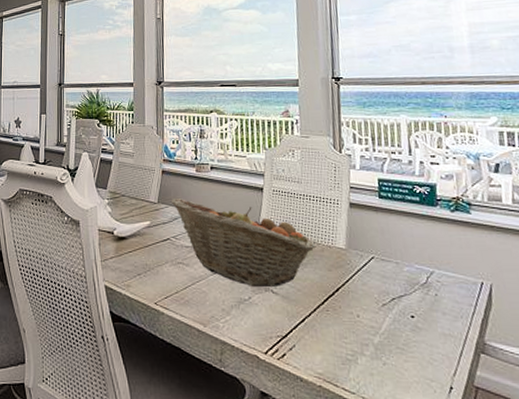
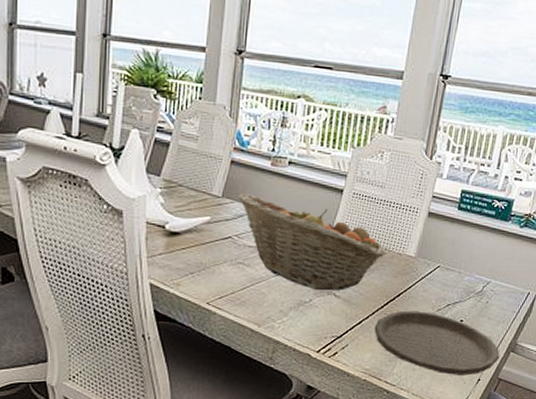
plate: none [319,306,469,382] -> present [374,310,500,375]

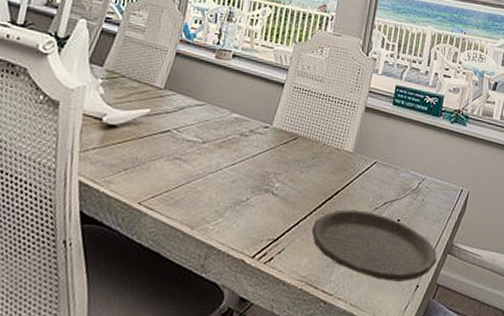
fruit basket: present [238,194,387,290] -> none [181,86,326,188]

